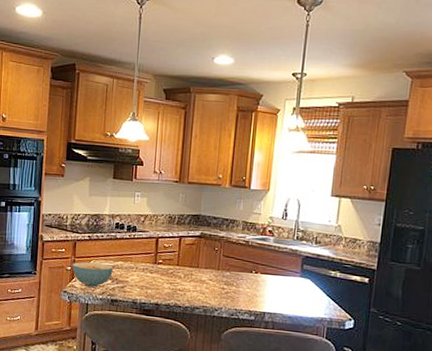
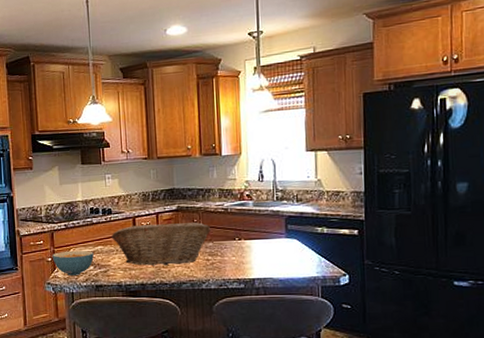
fruit basket: none [132,246,230,289] -> present [110,222,210,265]

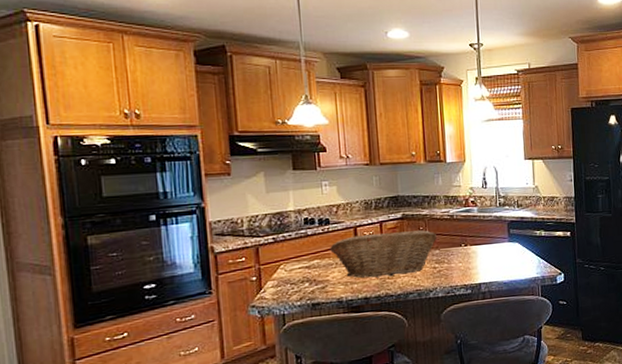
cereal bowl: present [52,250,94,276] -> none [258,265,309,296]

